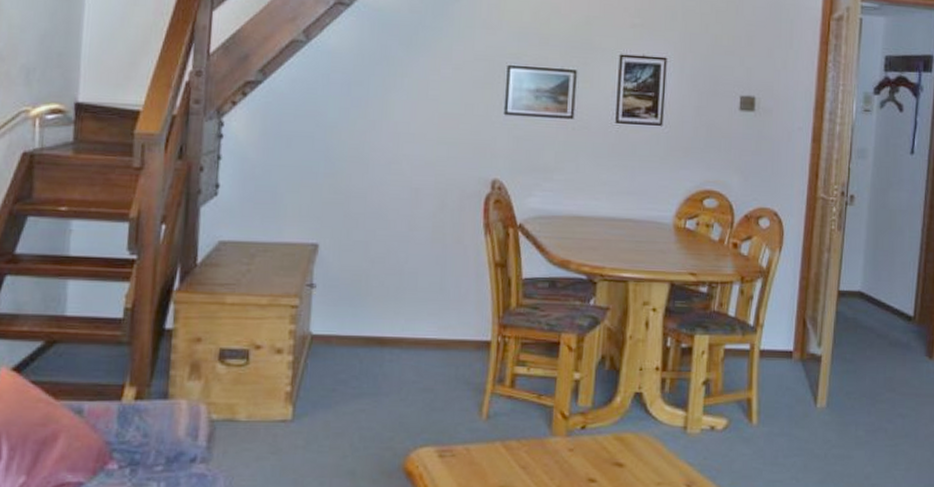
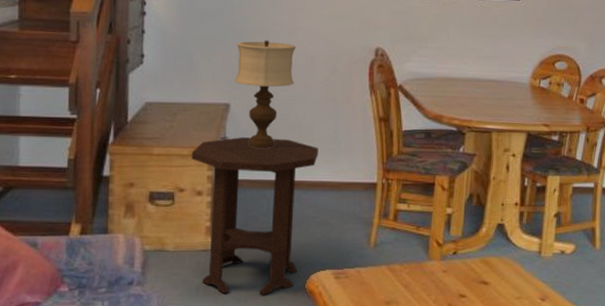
side table: none [270,284,422,477] -> present [191,137,319,295]
table lamp: none [325,168,399,298] -> present [235,40,296,148]

